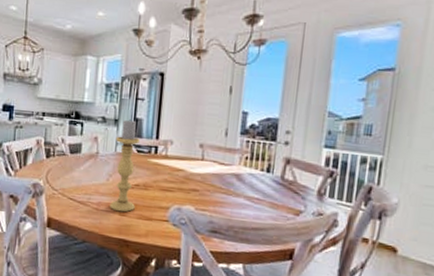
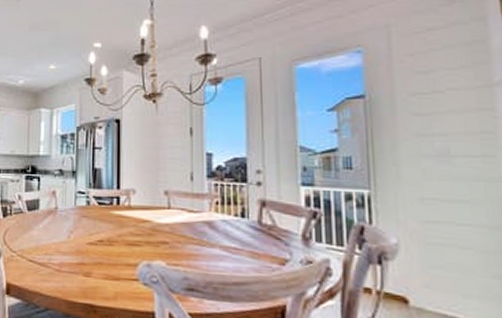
candle holder: present [110,119,140,213] -> none [73,170,100,273]

